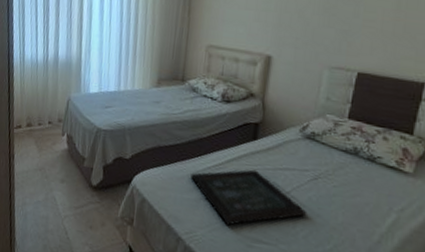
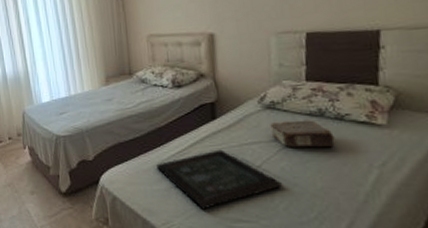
book: none [306,153,363,186] -> present [270,120,335,148]

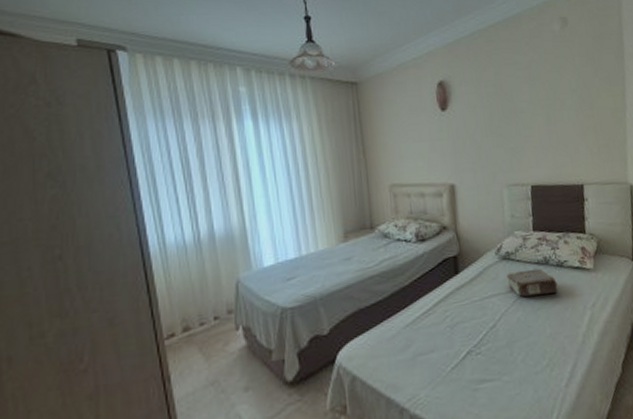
tray: present [156,149,283,210] -> none [401,305,520,375]

